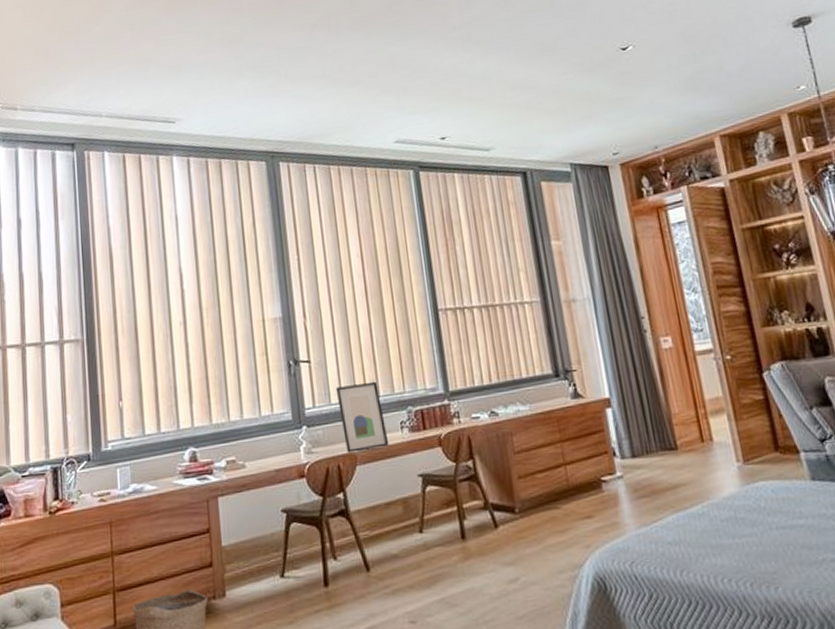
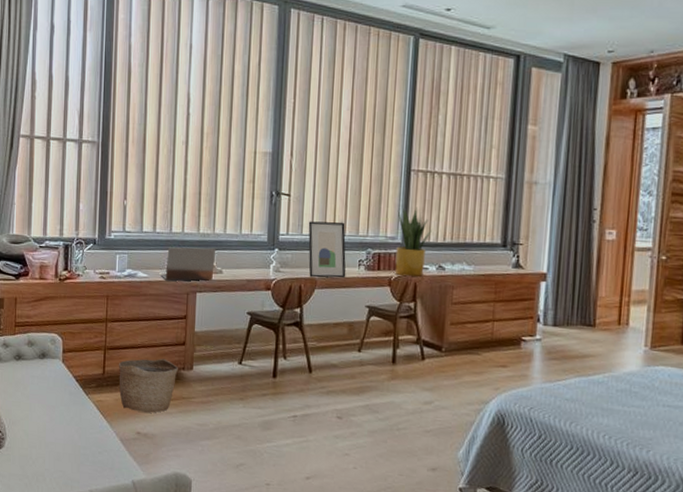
laptop: none [172,438,236,490] -> present [160,247,216,282]
planter: none [432,349,476,432] -> present [394,207,432,278]

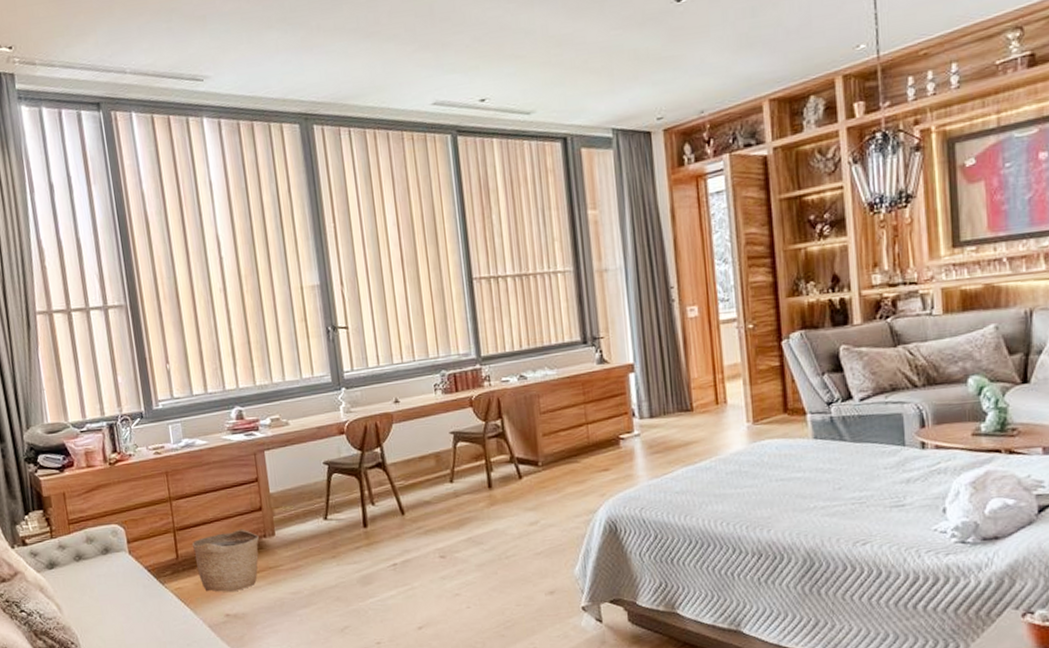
laptop: present [160,247,216,282] -> none [221,399,280,444]
picture frame: present [308,221,346,279] -> none [372,346,423,412]
planter: present [394,207,432,278] -> none [466,317,506,394]

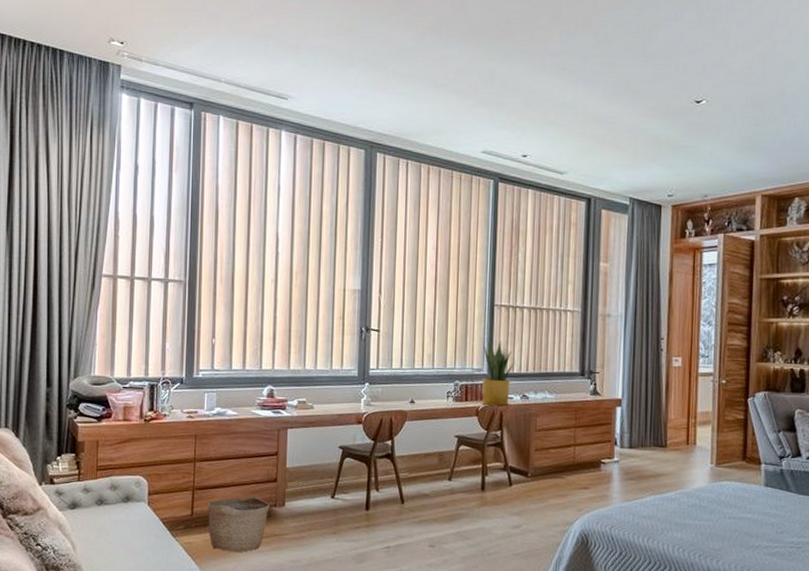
planter: none [466,317,506,394] -> present [481,339,515,407]

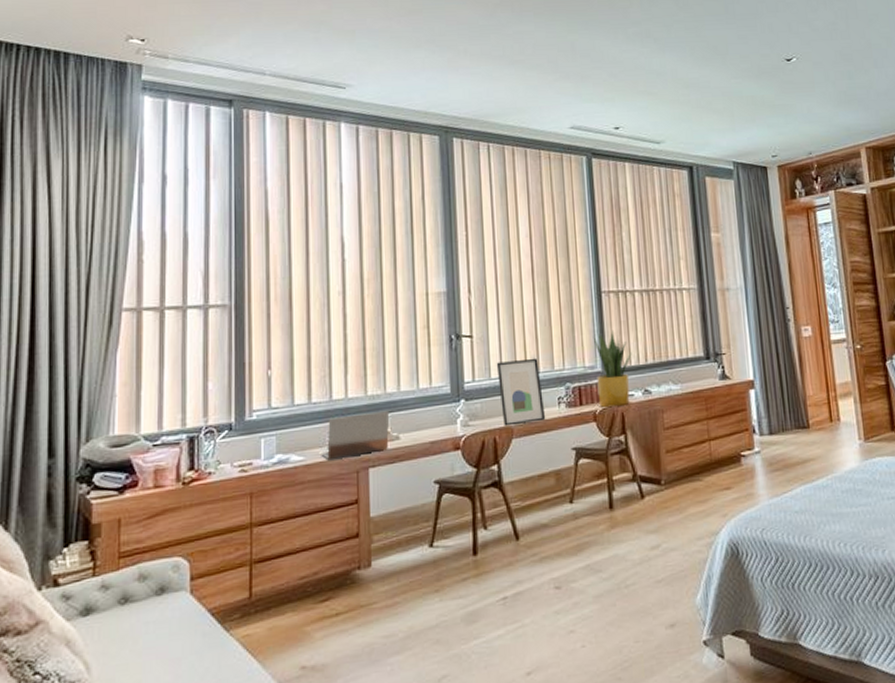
basket: present [207,496,270,553] -> none [270,559,352,639]
laptop: none [251,383,307,418] -> present [321,410,390,461]
picture frame: none [397,355,435,411] -> present [496,358,546,426]

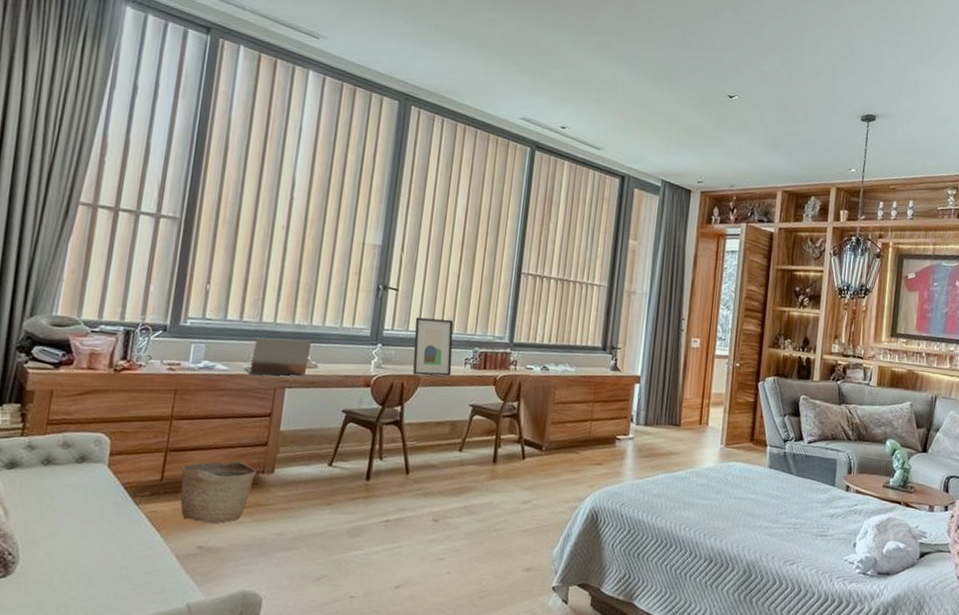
basket: none [270,559,352,639] -> present [180,460,256,524]
planter: present [593,330,632,408] -> none [500,308,538,378]

